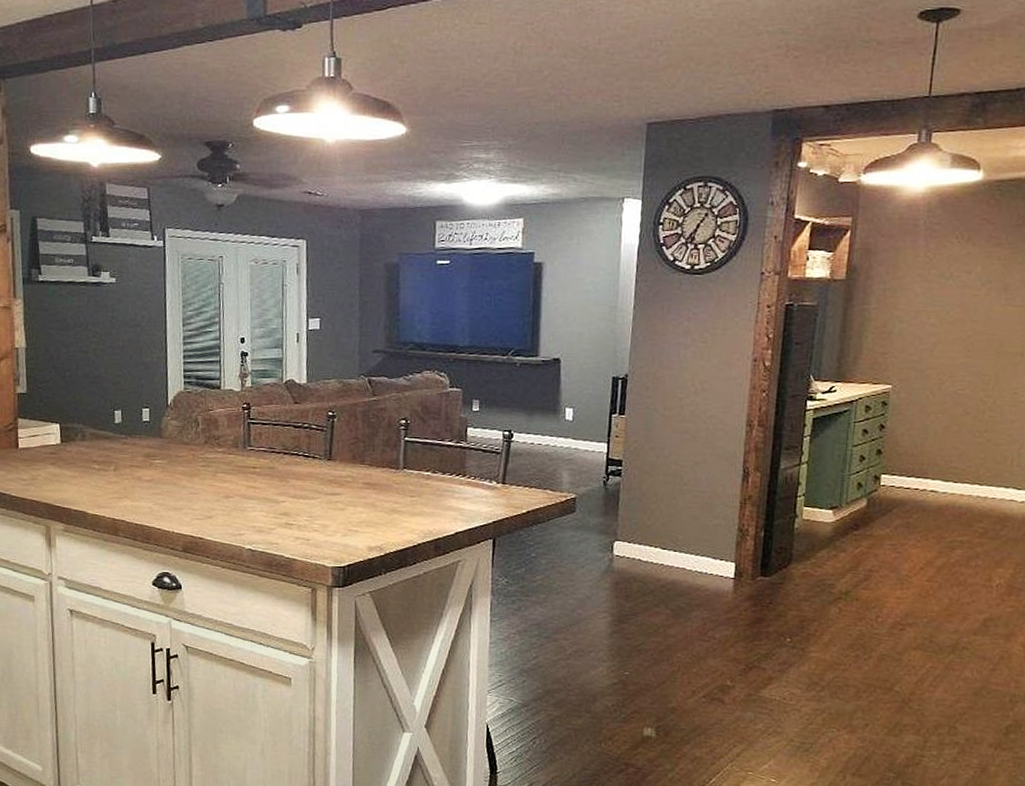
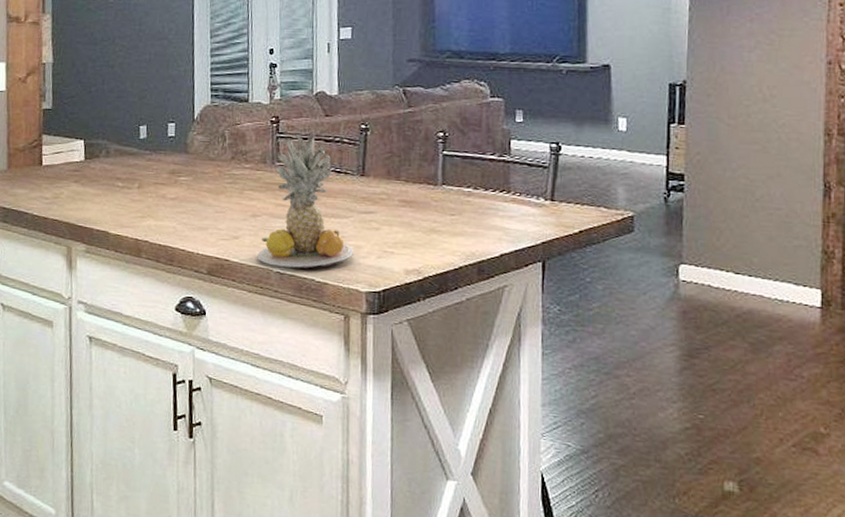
succulent plant: none [229,418,321,546] -> present [256,131,355,269]

